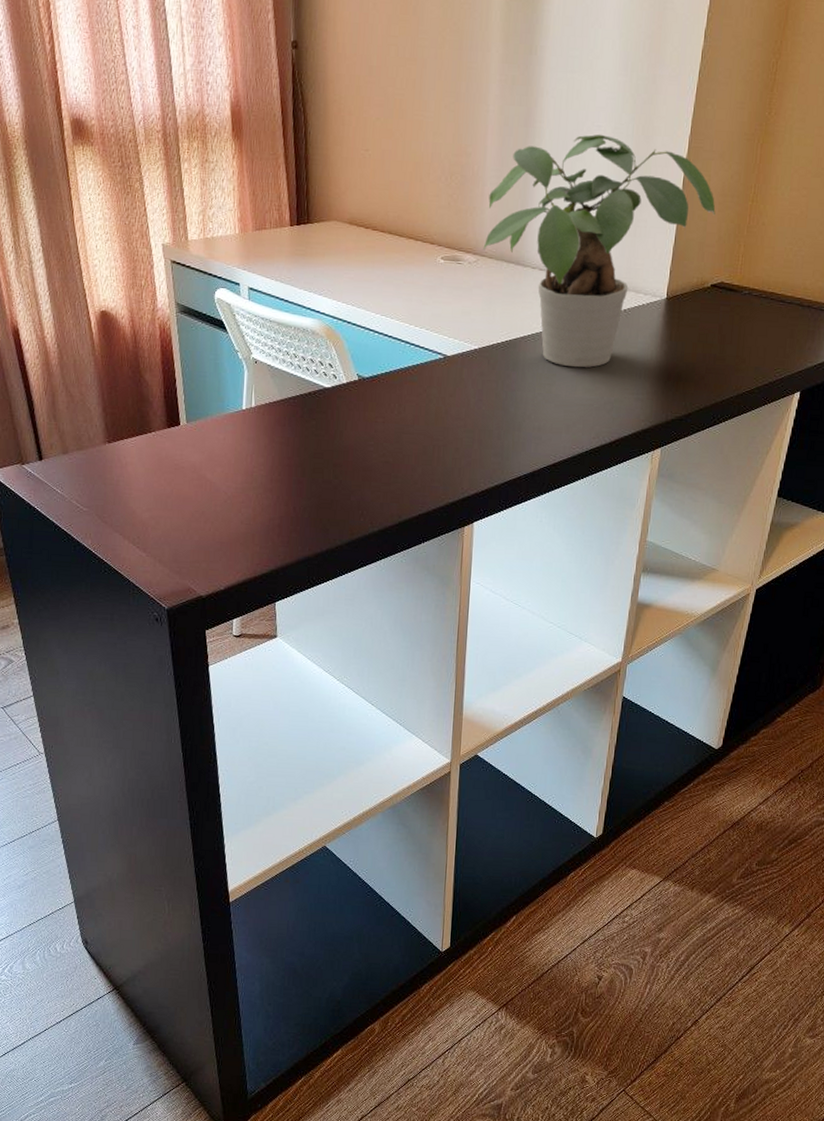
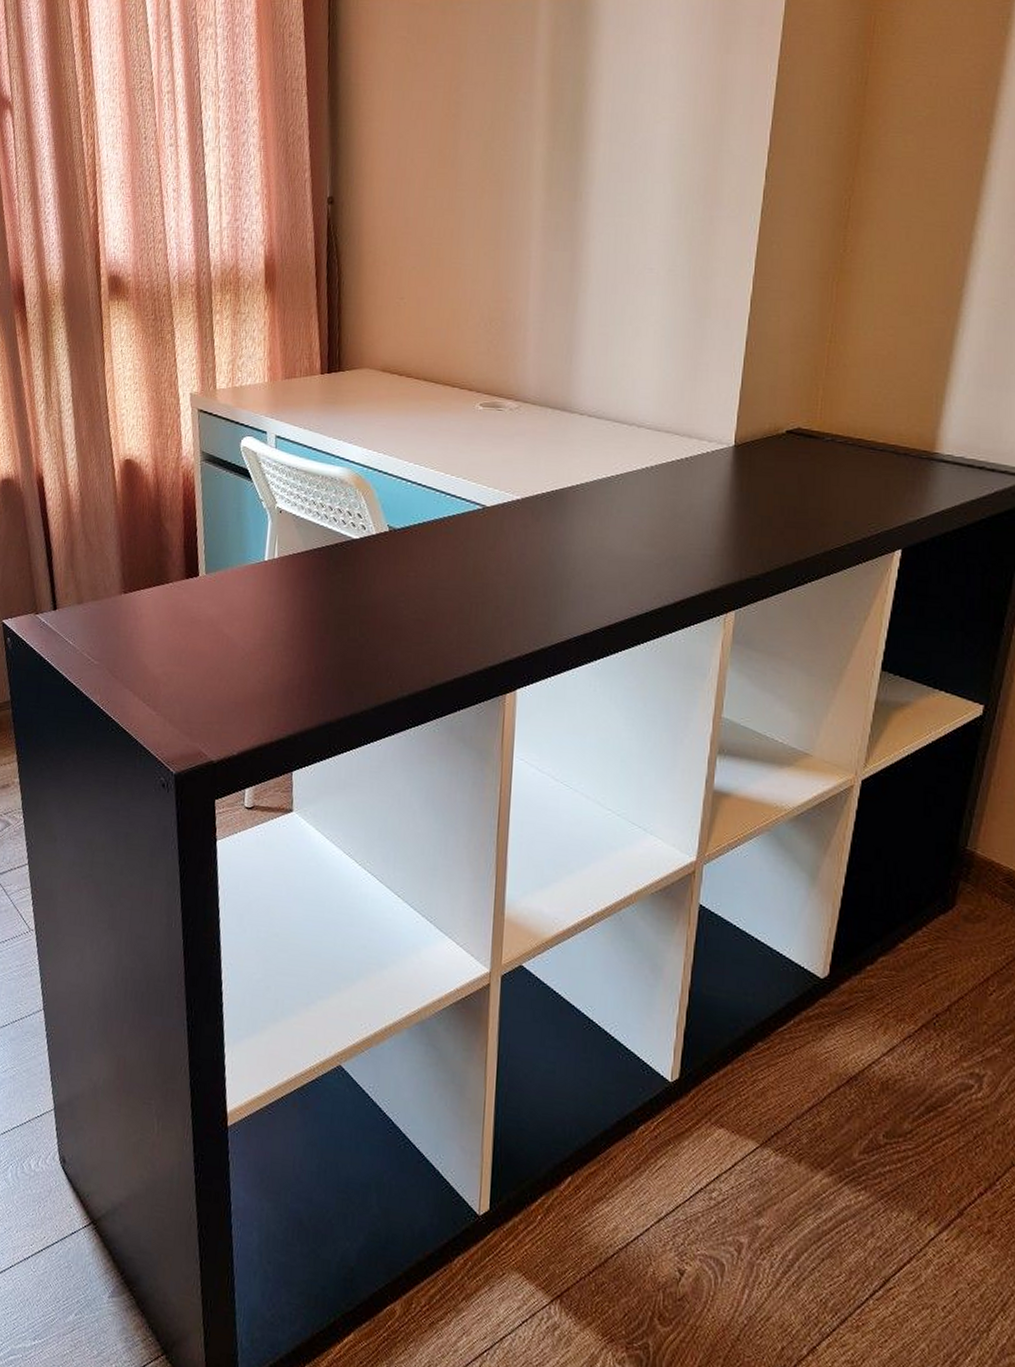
potted plant: present [483,134,716,368] -> none [525,276,787,521]

